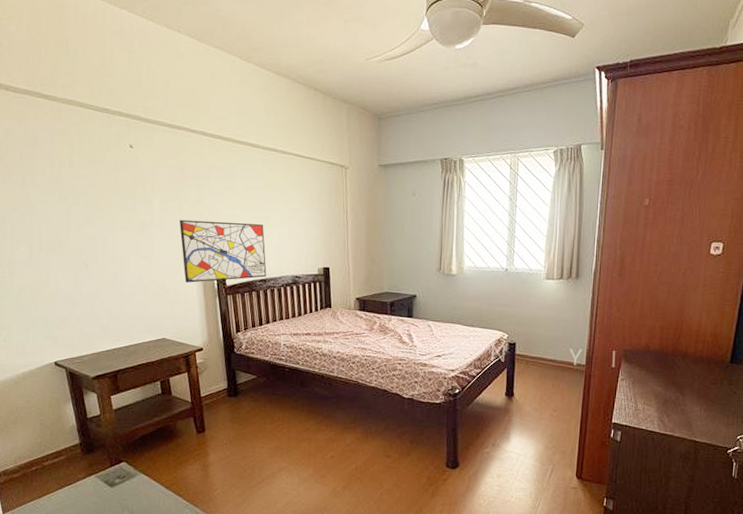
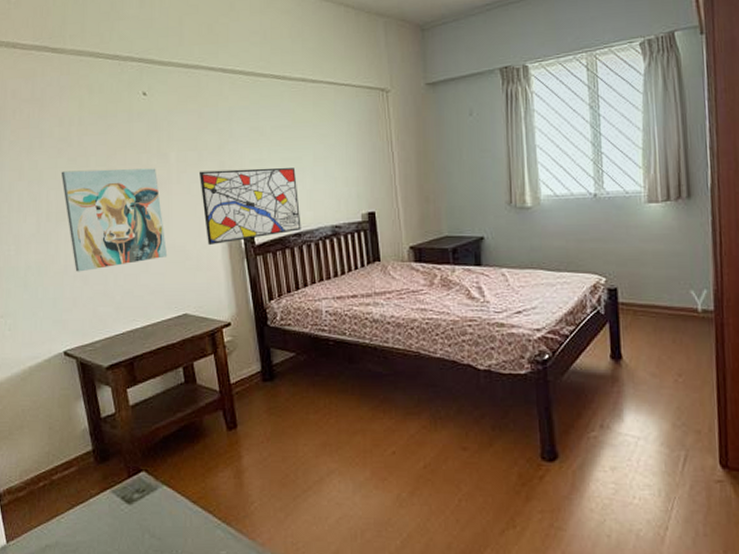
wall art: none [52,208,149,297] -> present [61,168,168,272]

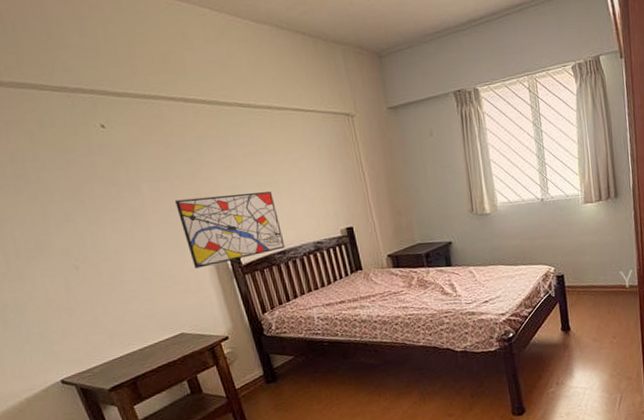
wall art: present [61,168,168,272] -> none [23,200,155,306]

